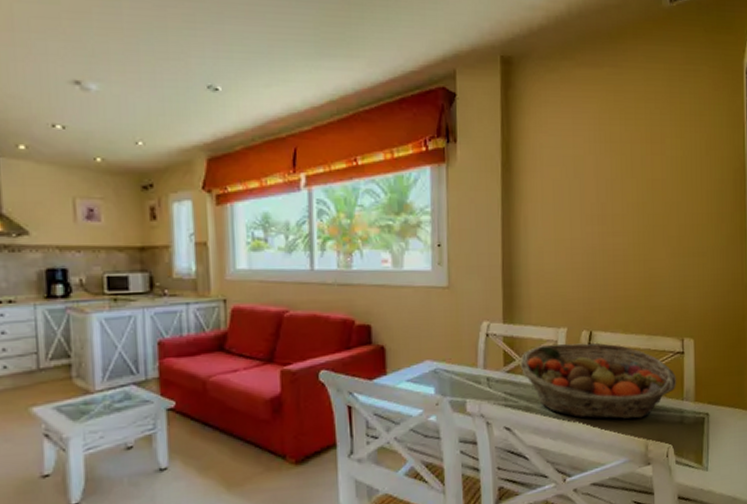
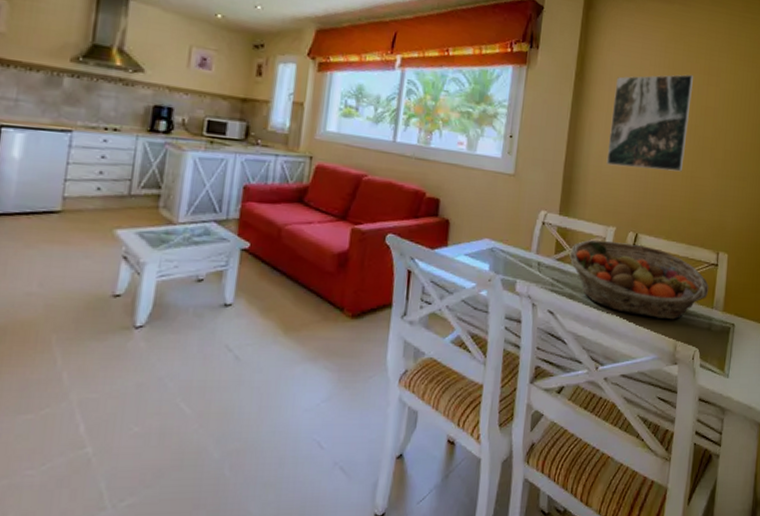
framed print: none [547,145,635,261] -> present [606,74,693,172]

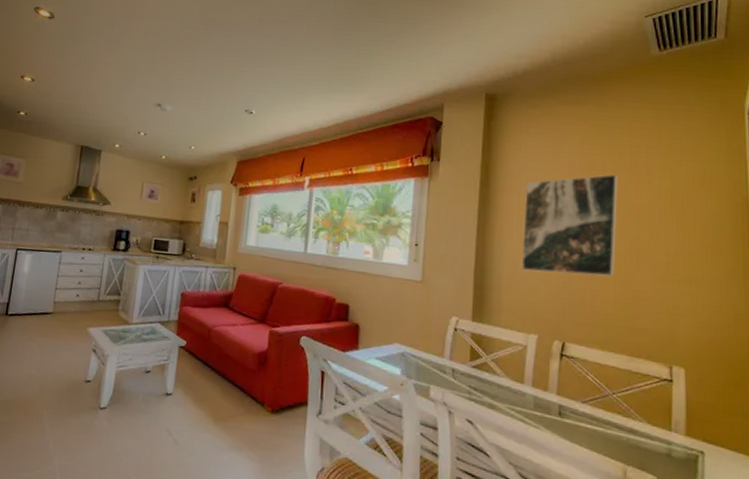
fruit basket: present [569,240,709,320] -> none [486,347,664,441]

